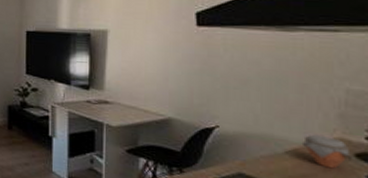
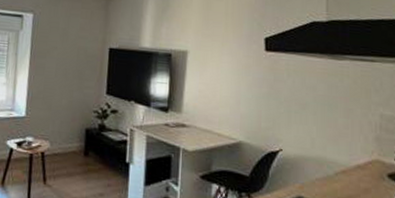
jar: present [301,134,353,169] -> none [348,156,386,189]

